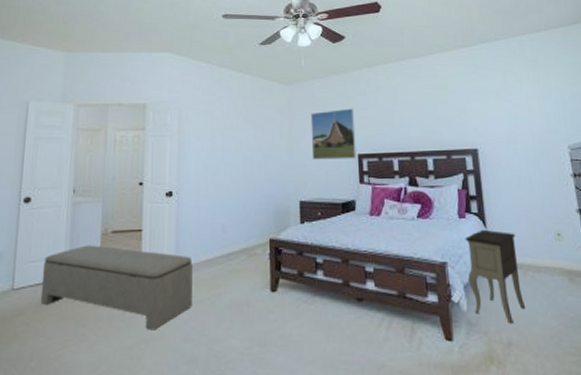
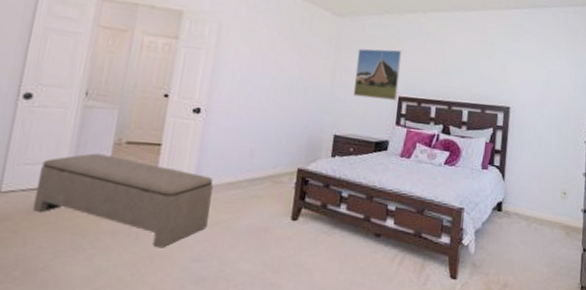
nightstand: present [465,229,526,324] -> none [480,181,528,268]

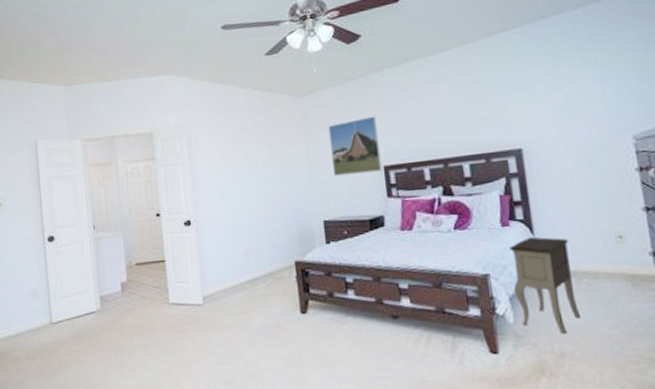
bench: present [32,153,213,248] -> none [75,278,223,356]
nightstand: none [480,181,528,268] -> present [509,236,581,334]

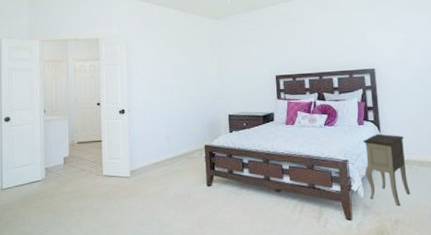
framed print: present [328,116,383,176] -> none [236,37,275,81]

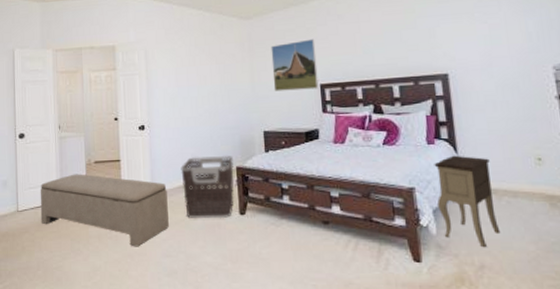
bench: none [24,153,145,218] -> present [40,174,169,247]
clothes hamper: none [156,136,203,191] -> present [180,156,234,219]
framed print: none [236,37,275,81] -> present [271,38,319,91]

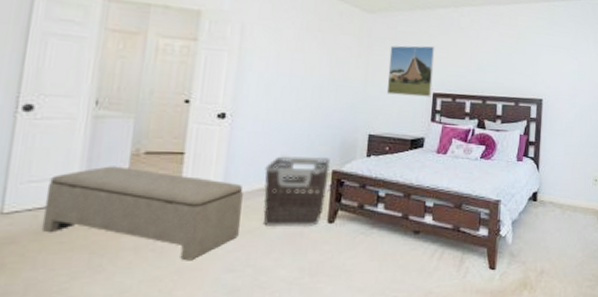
nightstand: present [434,155,501,248] -> none [516,172,561,255]

